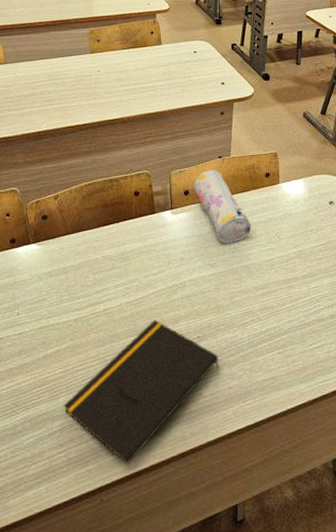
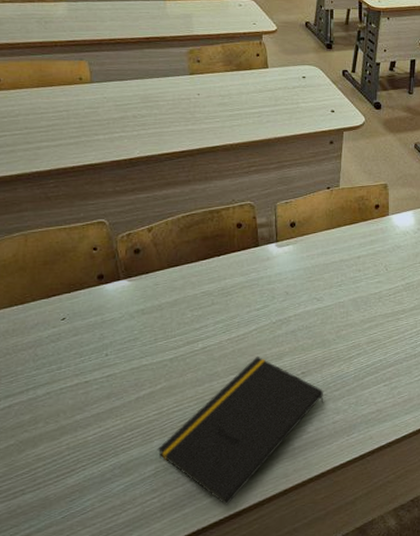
pencil case: present [193,169,251,244] -> none [300,200,359,277]

